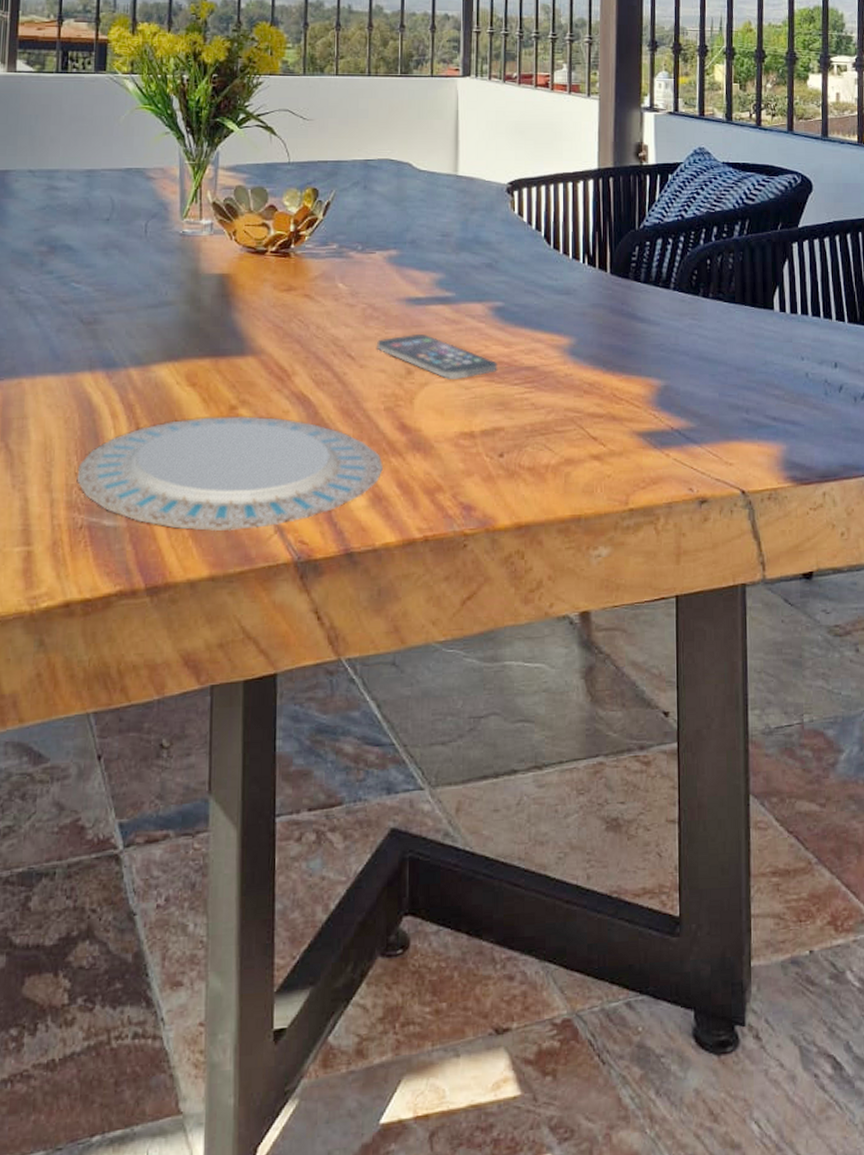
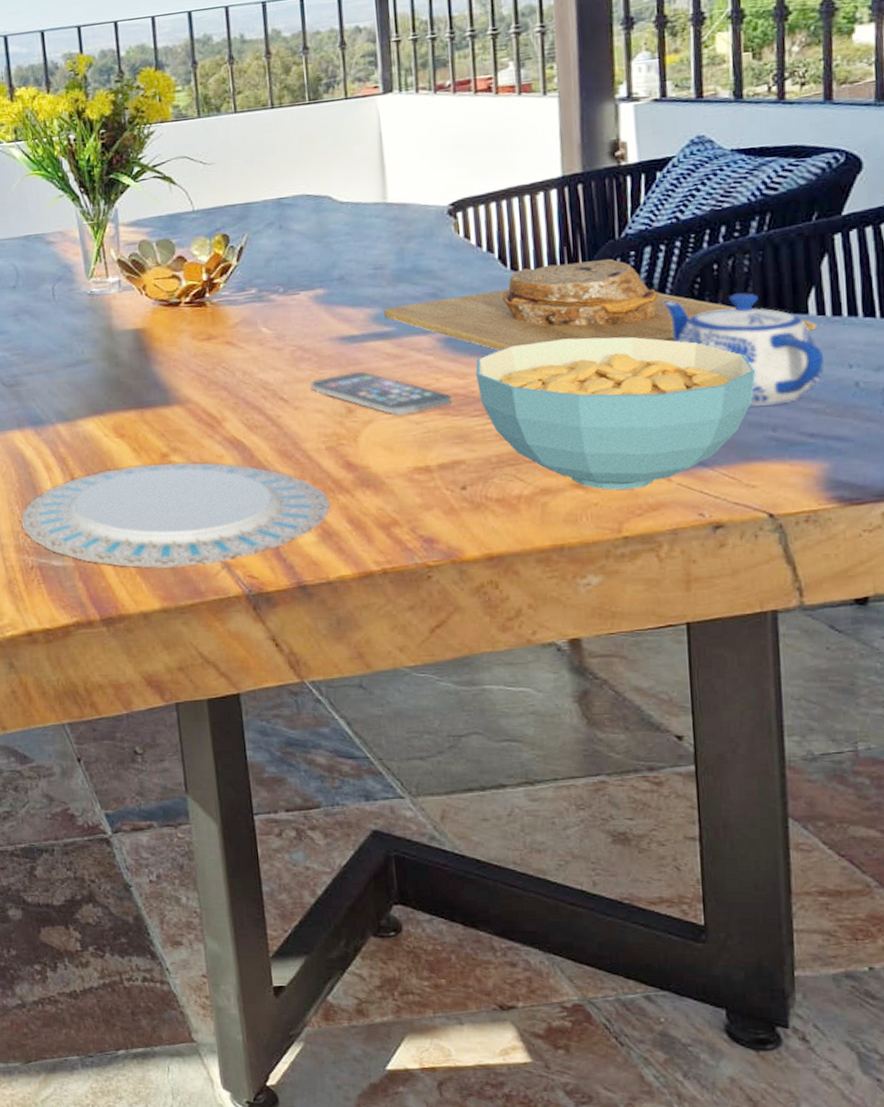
cutting board: none [447,247,780,326] -> present [384,259,818,351]
cereal bowl: none [518,316,736,464] -> present [475,336,756,490]
teapot: none [669,287,784,389] -> present [663,293,825,406]

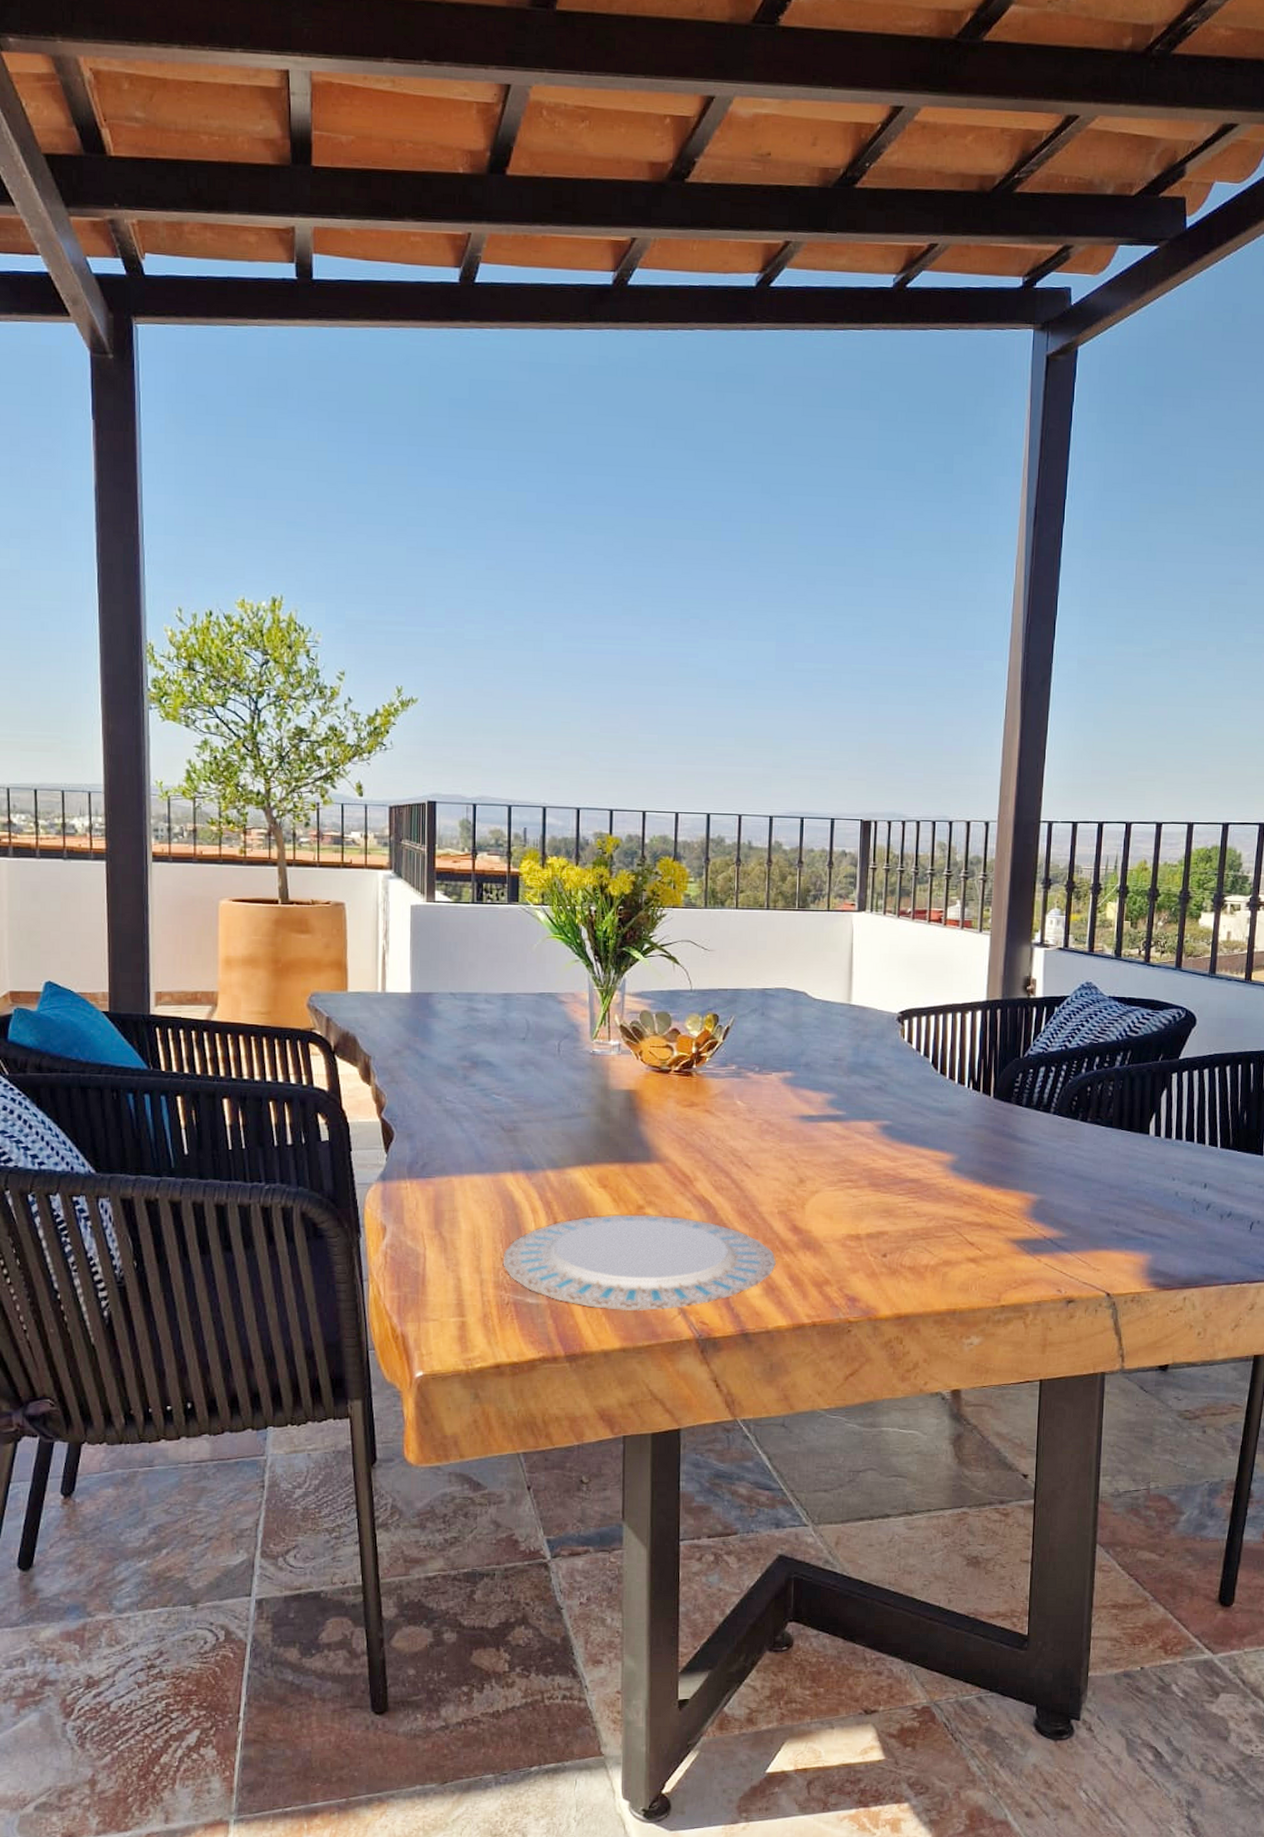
smartphone: present [311,372,452,416] -> none [772,1148,883,1188]
cutting board: present [384,259,818,351] -> none [838,1073,1155,1148]
cereal bowl: present [475,336,756,490] -> none [904,1136,1109,1267]
teapot: present [663,293,825,406] -> none [1049,1113,1157,1205]

